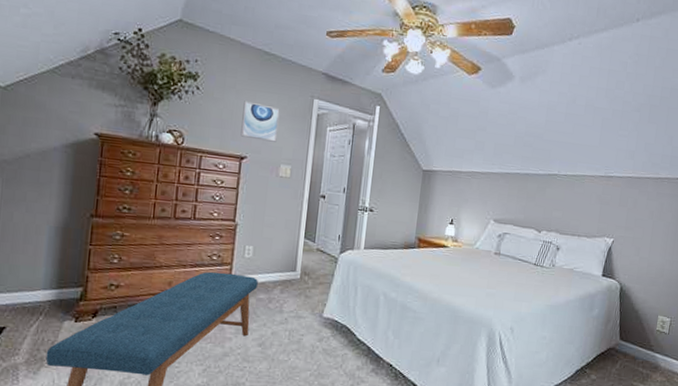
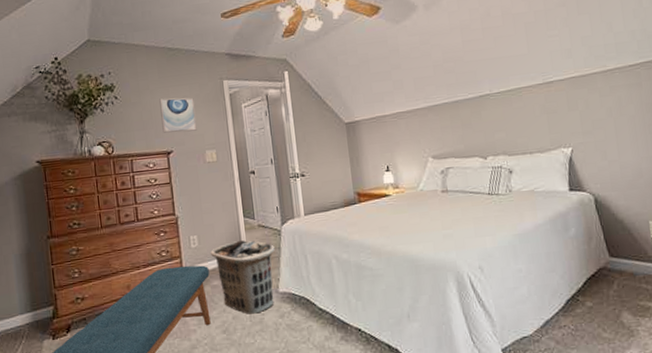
clothes hamper: none [263,260,328,333] -> present [211,240,275,314]

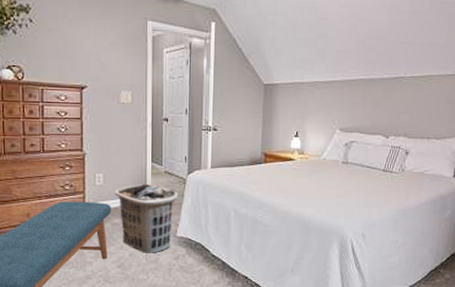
wall art: present [159,98,197,133] -> none [78,29,115,69]

